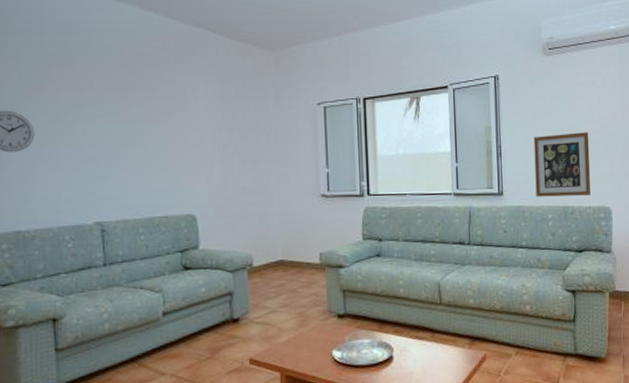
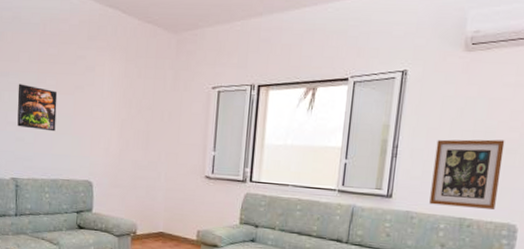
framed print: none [95,114,146,165] -> present [17,84,58,132]

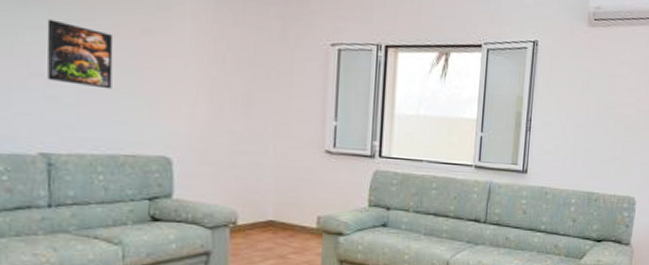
wall art: present [429,139,505,210] -> none [561,113,624,183]

